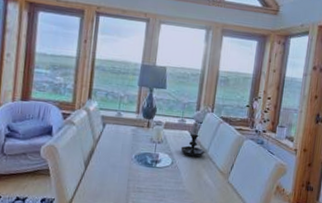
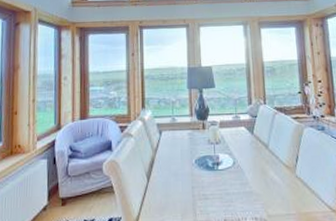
candle holder: present [180,121,206,157] -> none [240,115,266,154]

